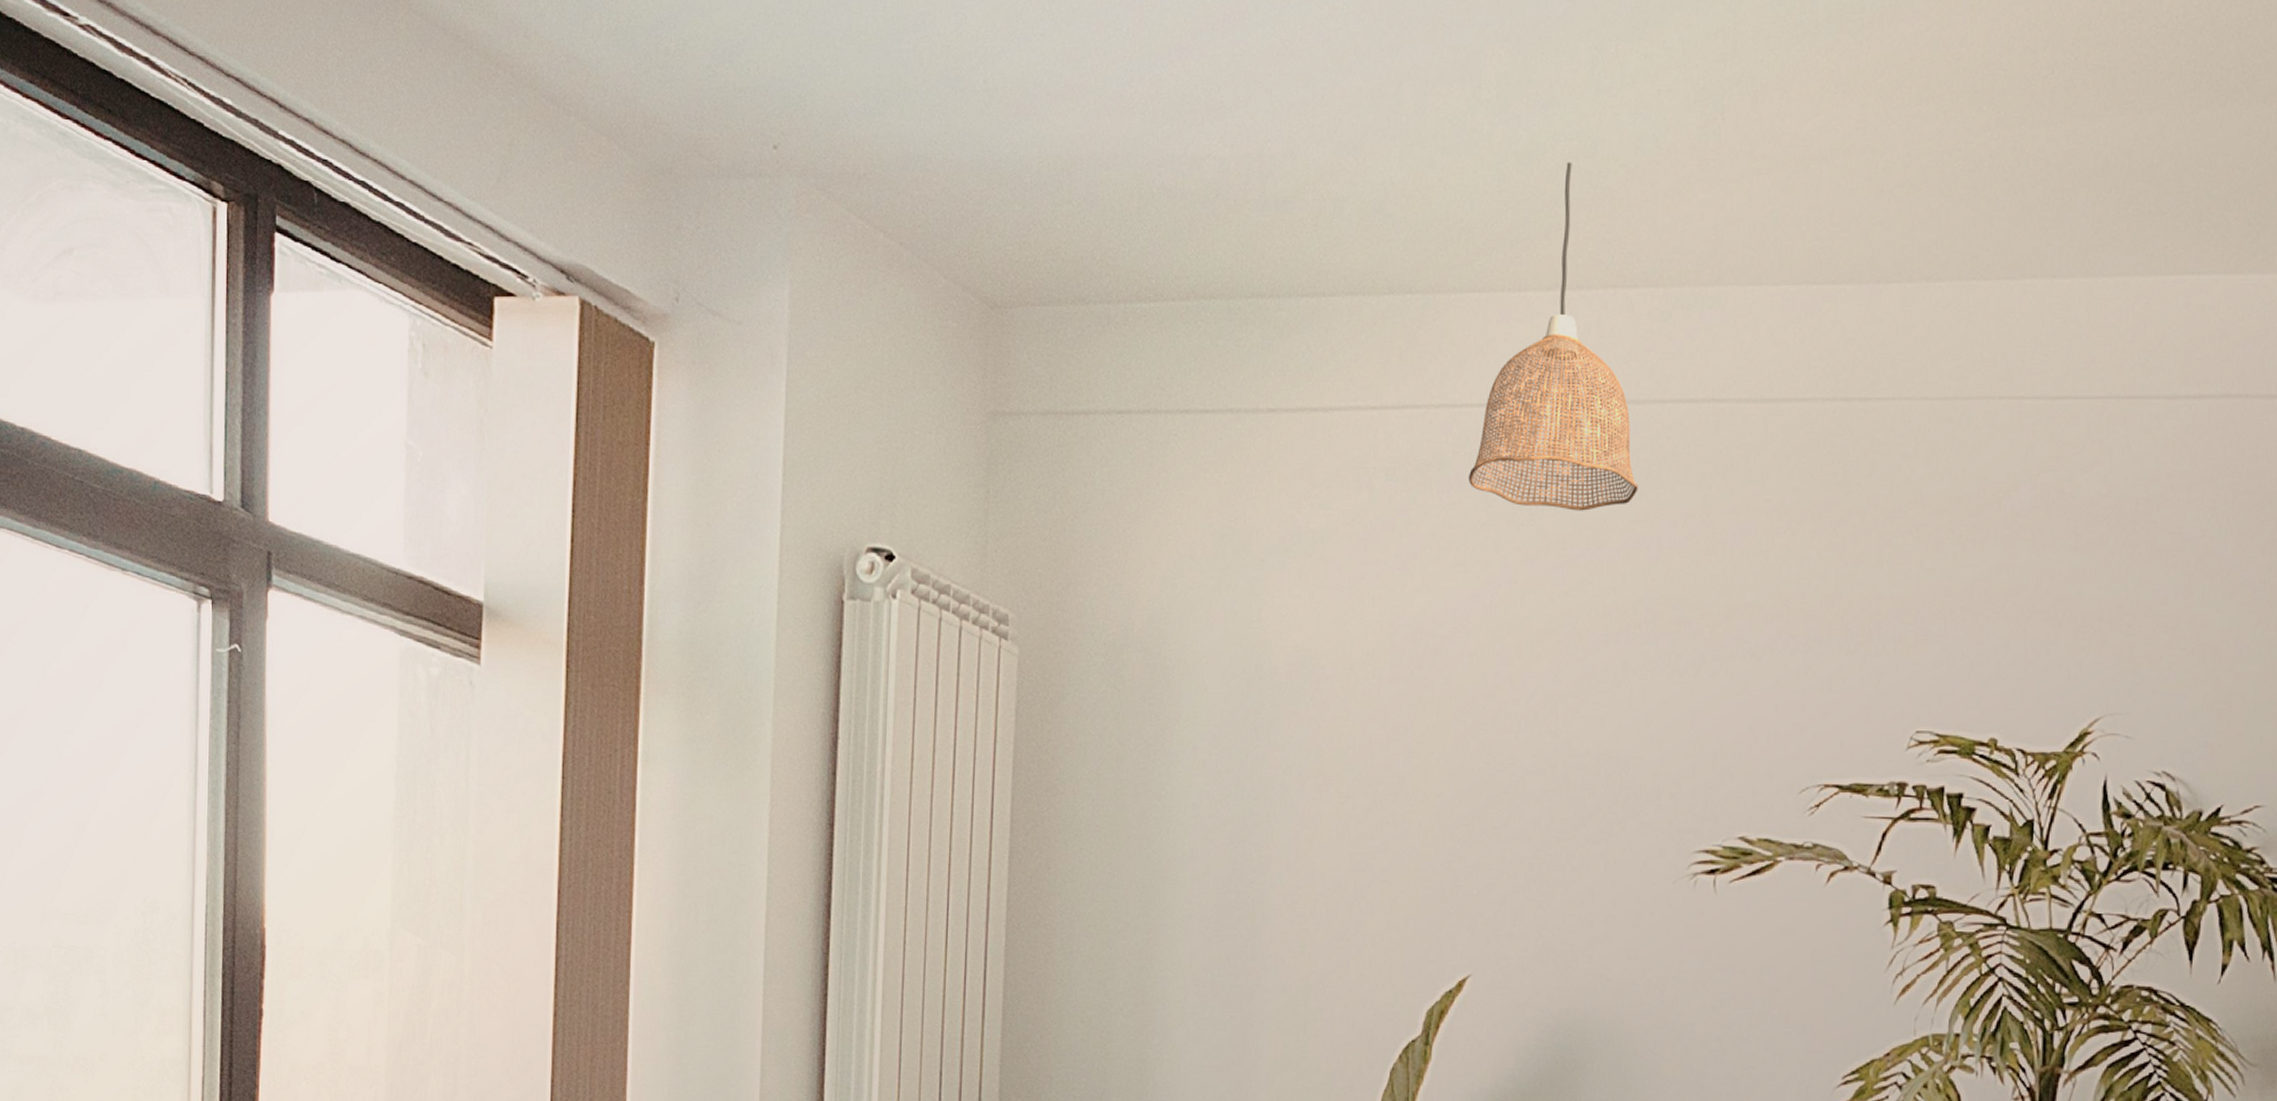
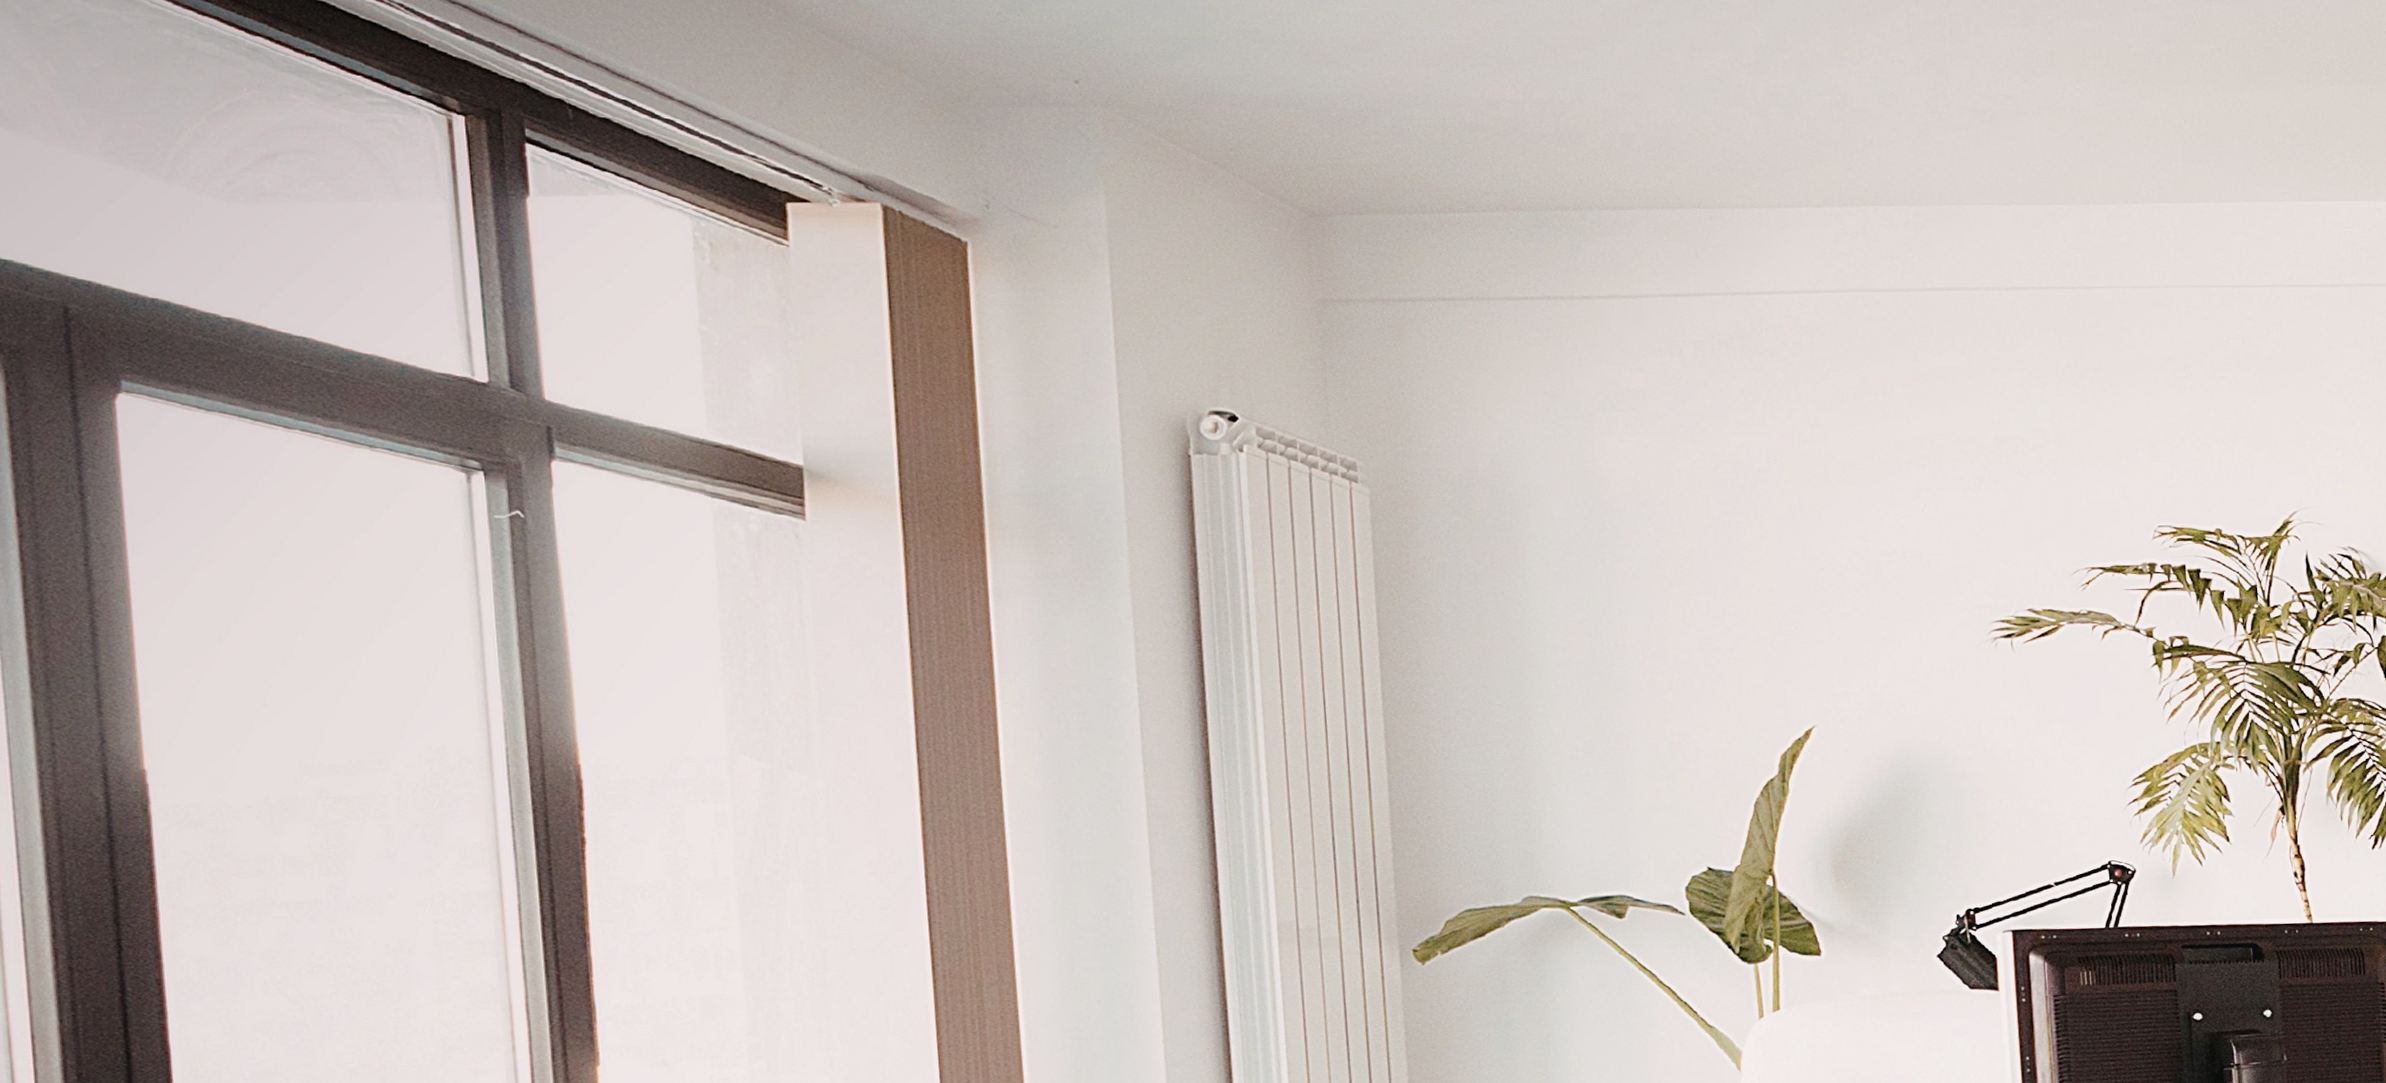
pendant lamp: present [1469,162,1639,511] -> none [1767,112,1913,371]

